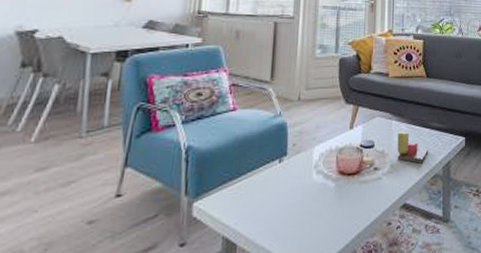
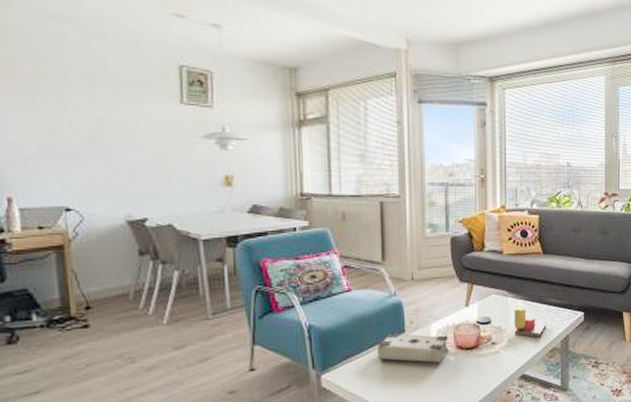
book: none [256,155,331,191] -> present [377,332,449,364]

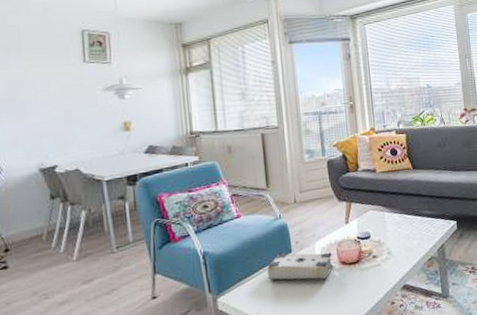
candle: present [514,307,546,338] -> none [391,221,423,248]

